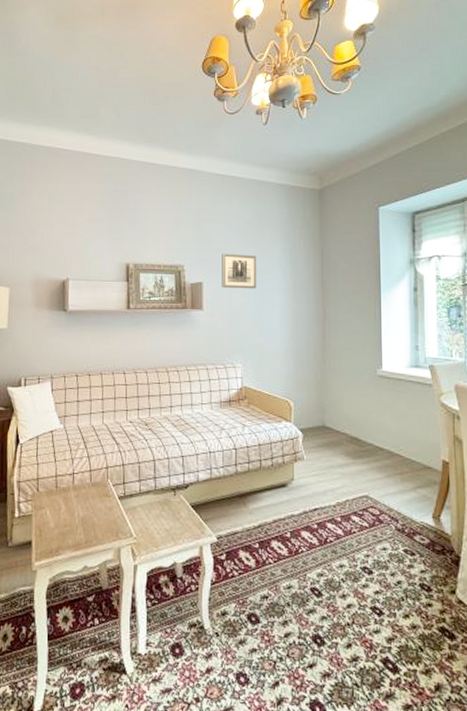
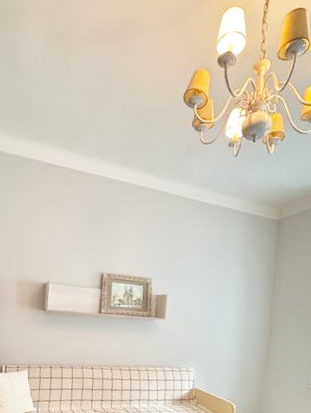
wall art: present [222,253,257,289] -> none [183,270,217,305]

